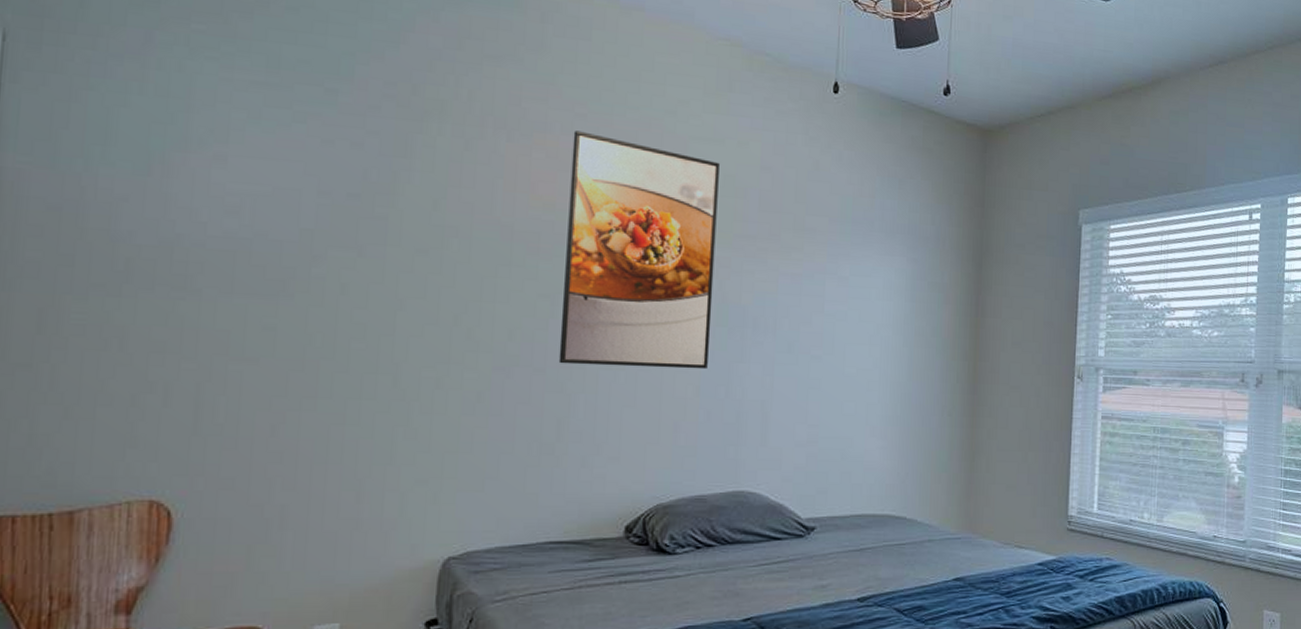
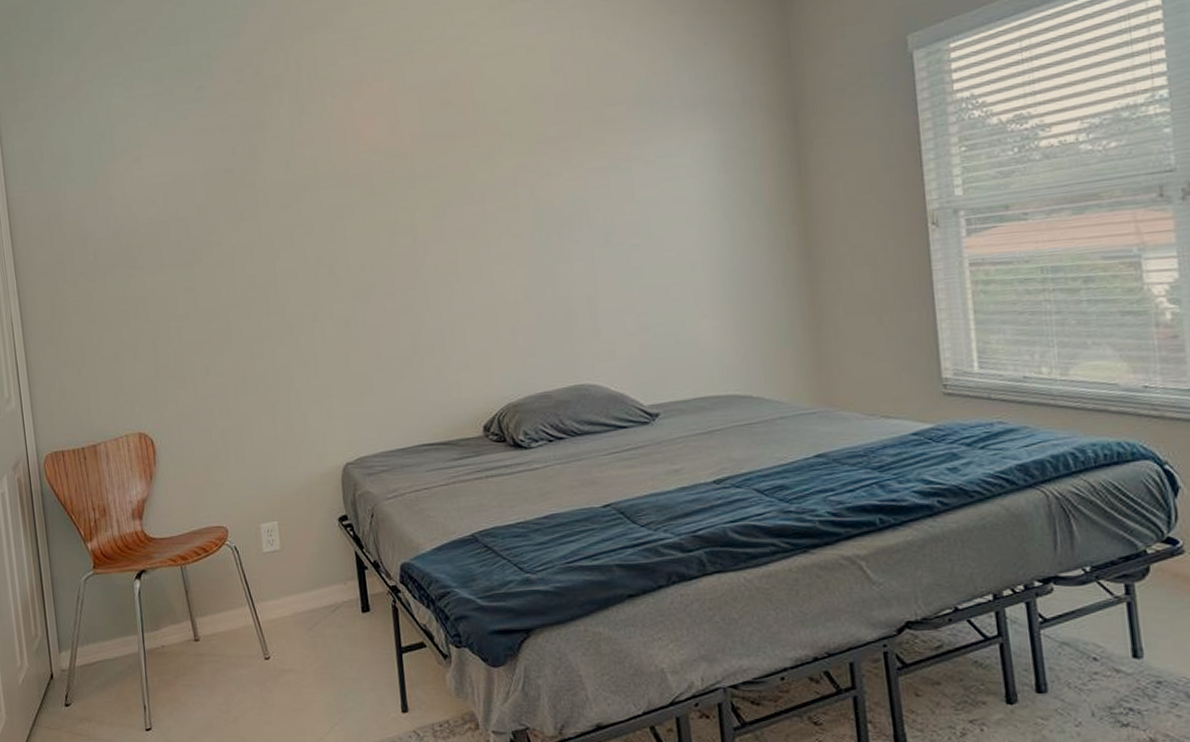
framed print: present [558,131,719,370] -> none [383,74,533,287]

